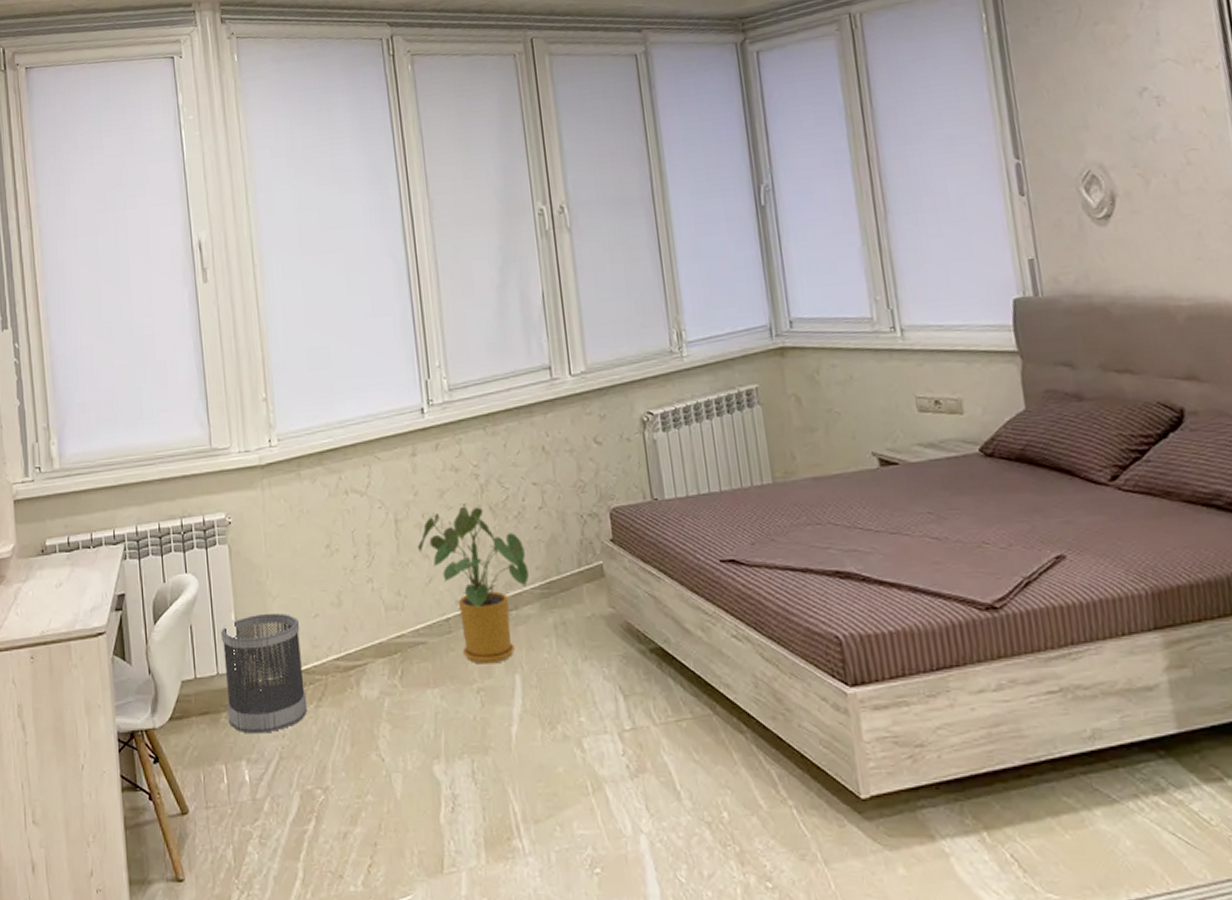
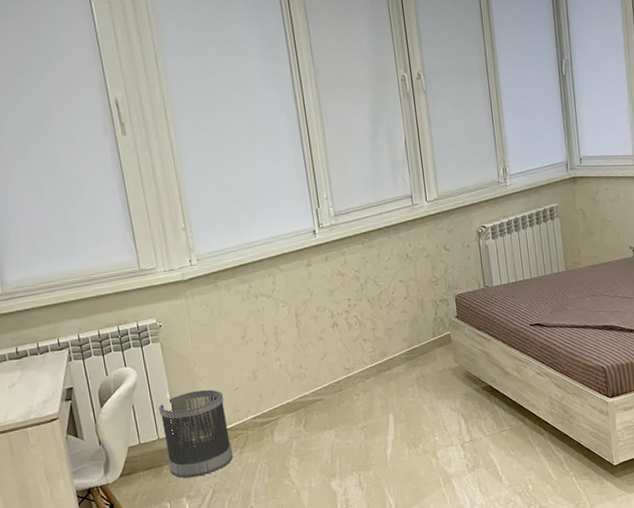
house plant: present [417,506,529,664] -> none [314,300,398,410]

